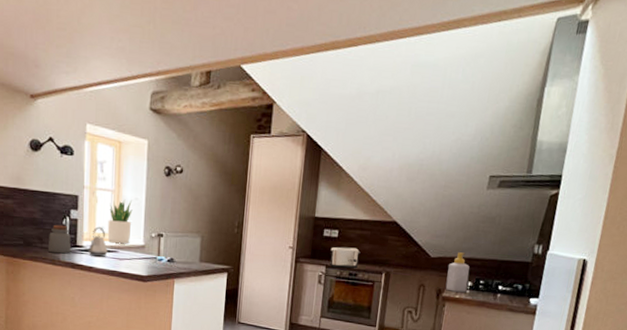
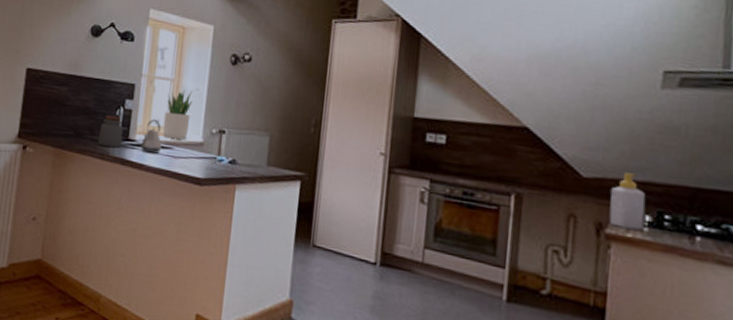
toaster: present [330,247,361,269] -> none [435,156,478,187]

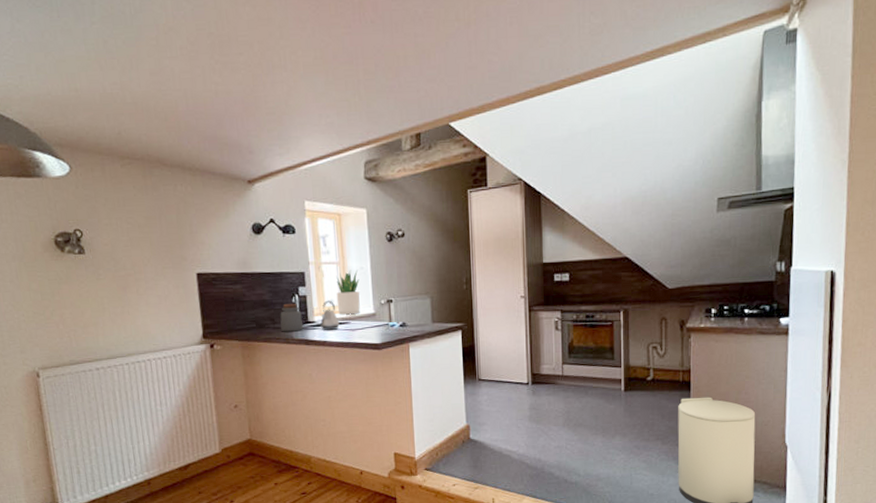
soap bottle: present [608,172,646,231] -> none [687,280,712,321]

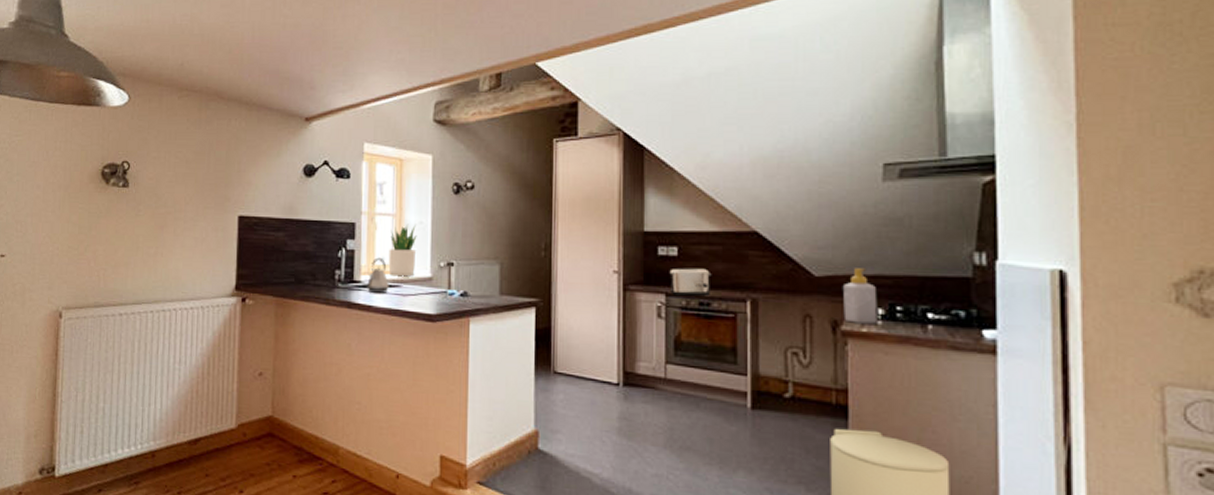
jar: present [280,303,303,332] -> none [321,257,347,292]
toaster: none [563,289,595,312] -> present [669,268,712,296]
soap bottle: none [687,280,712,321] -> present [842,268,877,324]

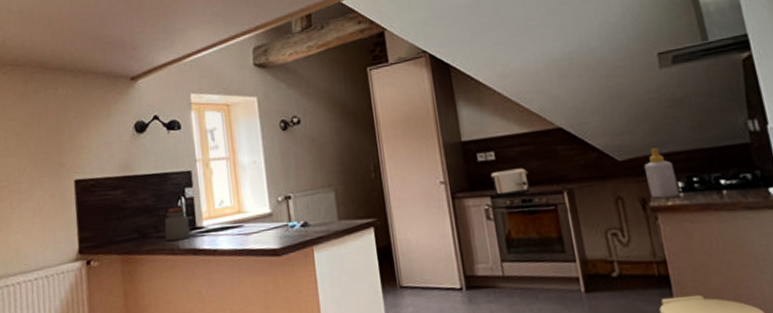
jar: none [321,257,347,292] -> present [164,207,190,242]
kettle: present [367,257,389,293] -> none [210,201,232,237]
planter: present [388,225,417,277] -> none [226,165,255,218]

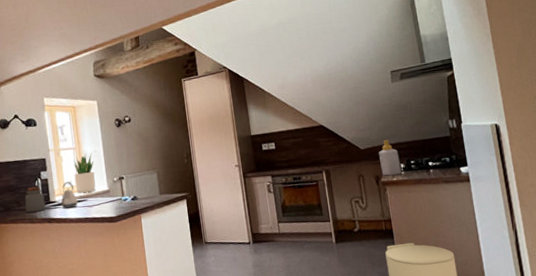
kettle: none [210,201,232,237] -> present [61,181,78,209]
planter: none [226,165,255,218] -> present [73,154,96,194]
toaster: present [490,168,530,197] -> none [271,154,299,176]

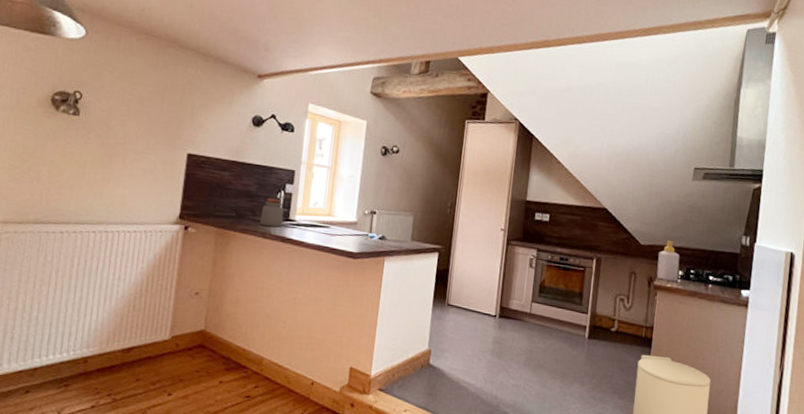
kettle: present [61,181,78,209] -> none [300,201,320,232]
planter: present [73,154,96,194] -> none [320,177,348,220]

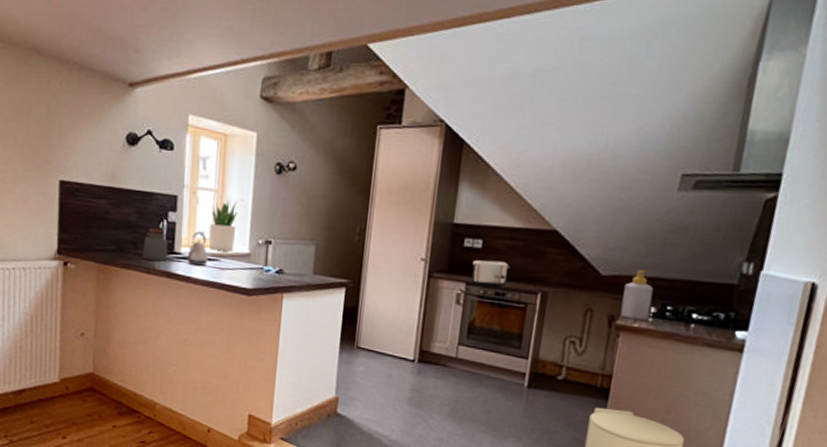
kettle: none [300,201,320,232] -> present [187,231,209,266]
planter: none [320,177,348,220] -> present [208,201,238,252]
toaster: none [541,231,572,254] -> present [471,260,510,287]

